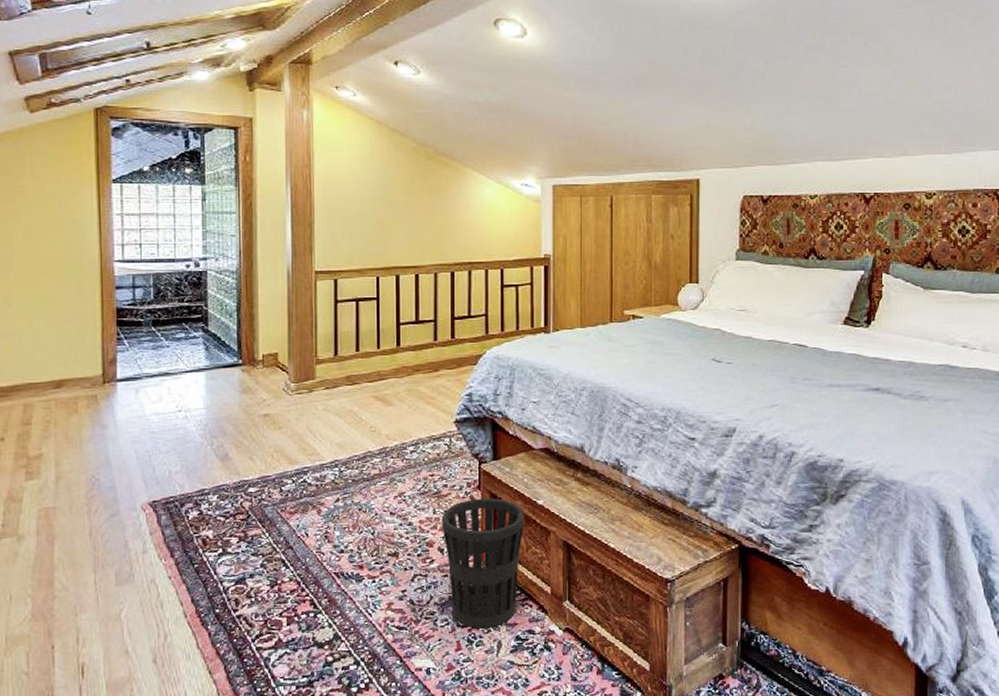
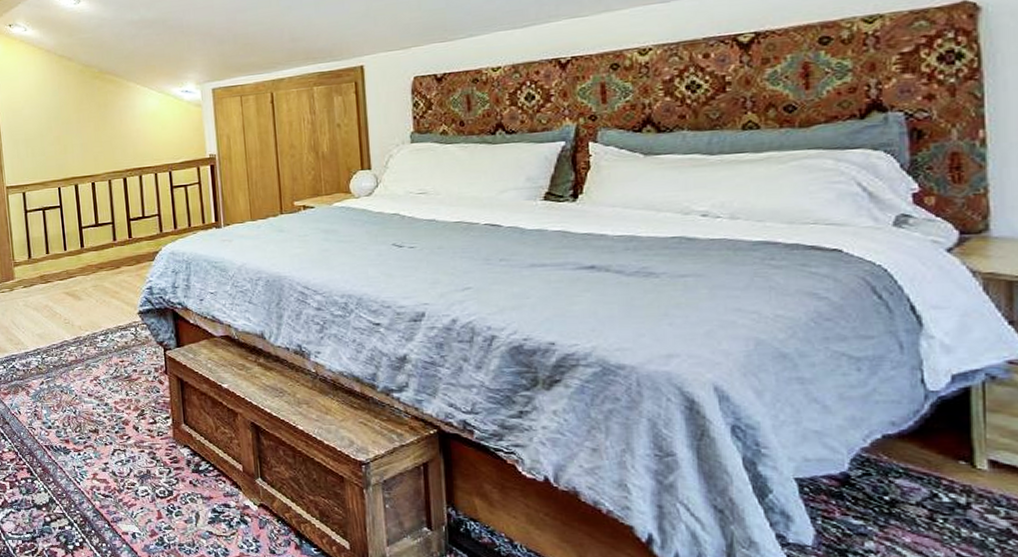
wastebasket: present [441,498,524,629] -> none [134,381,212,500]

